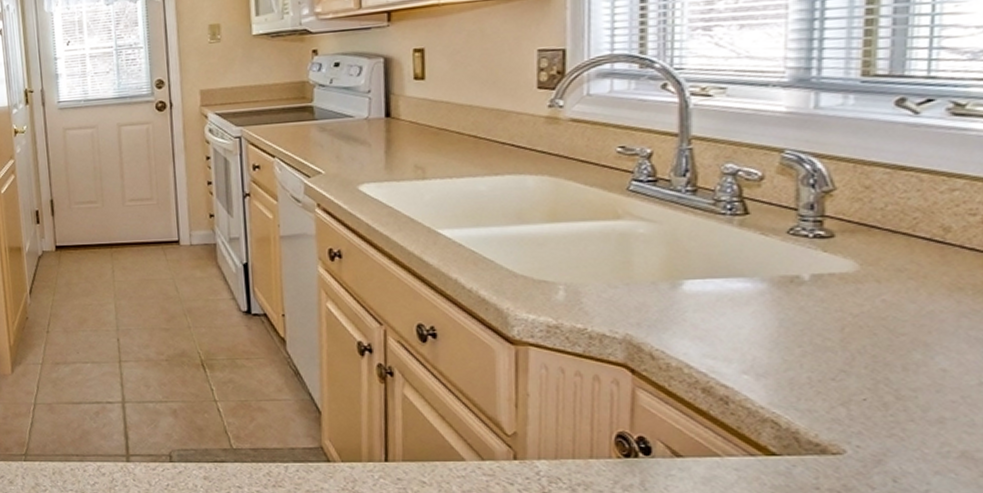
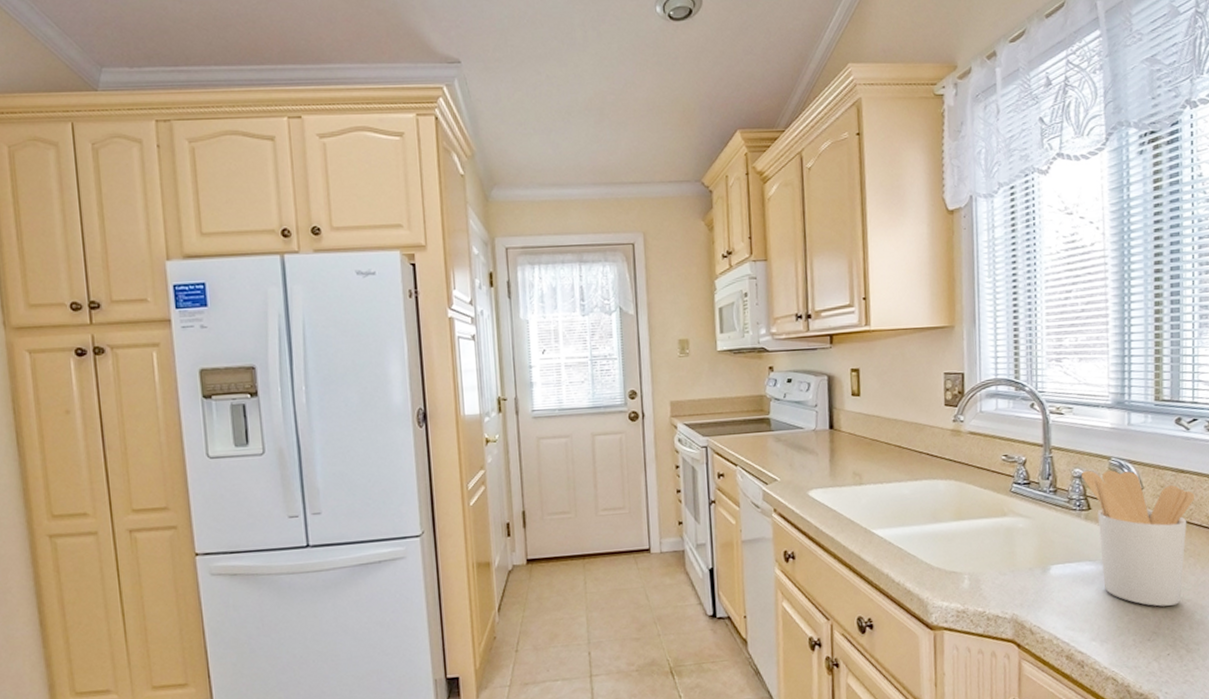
utensil holder: none [736,165,924,339] -> present [1082,470,1195,607]

